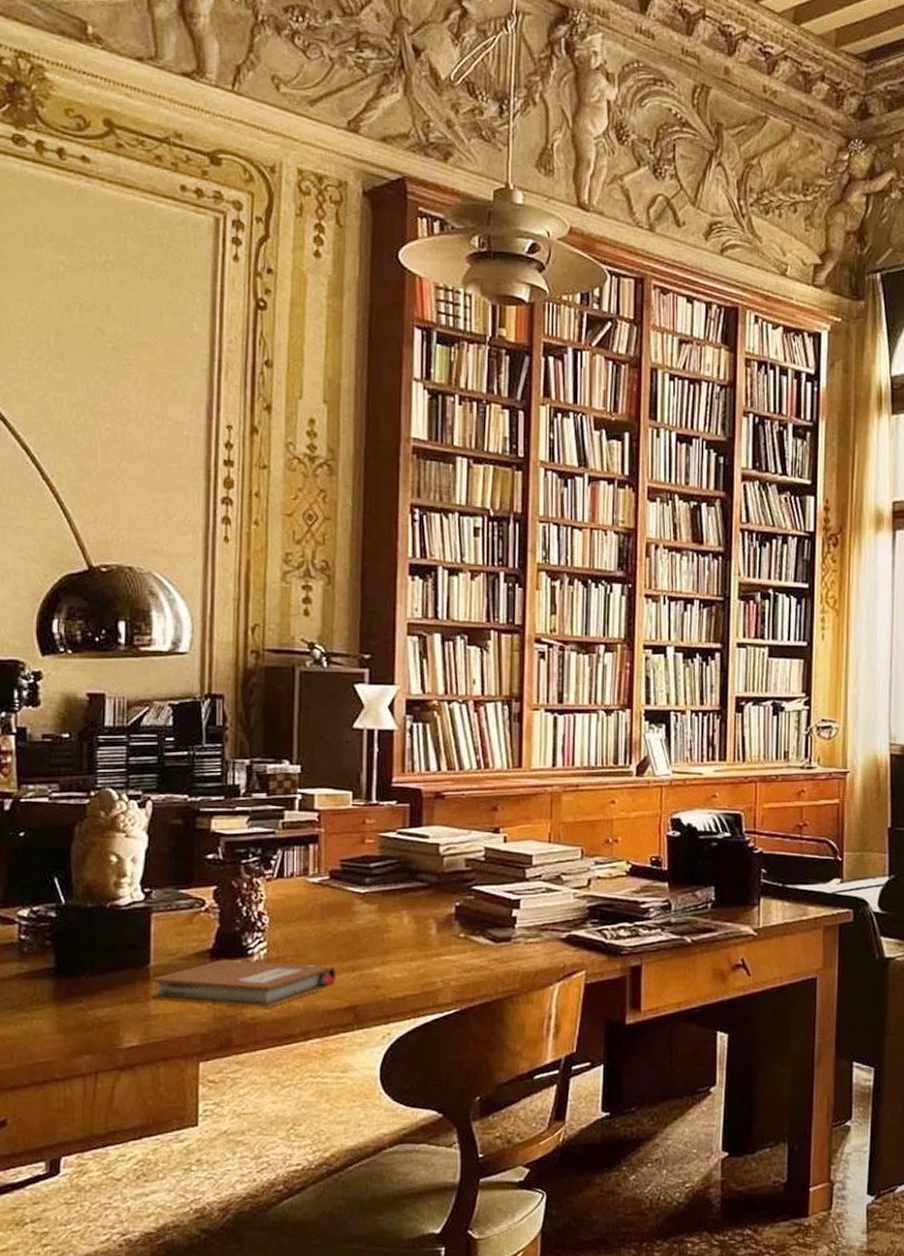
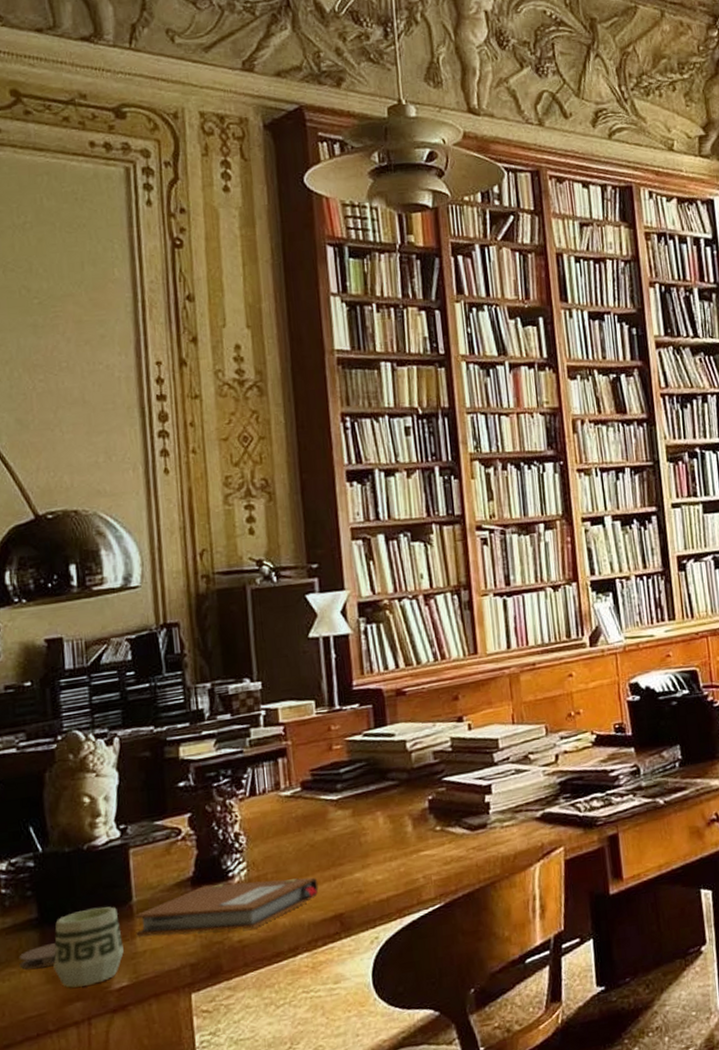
coaster: none [32,995,70,1016] -> present [19,943,56,969]
cup: none [66,966,137,1040] -> present [53,906,124,988]

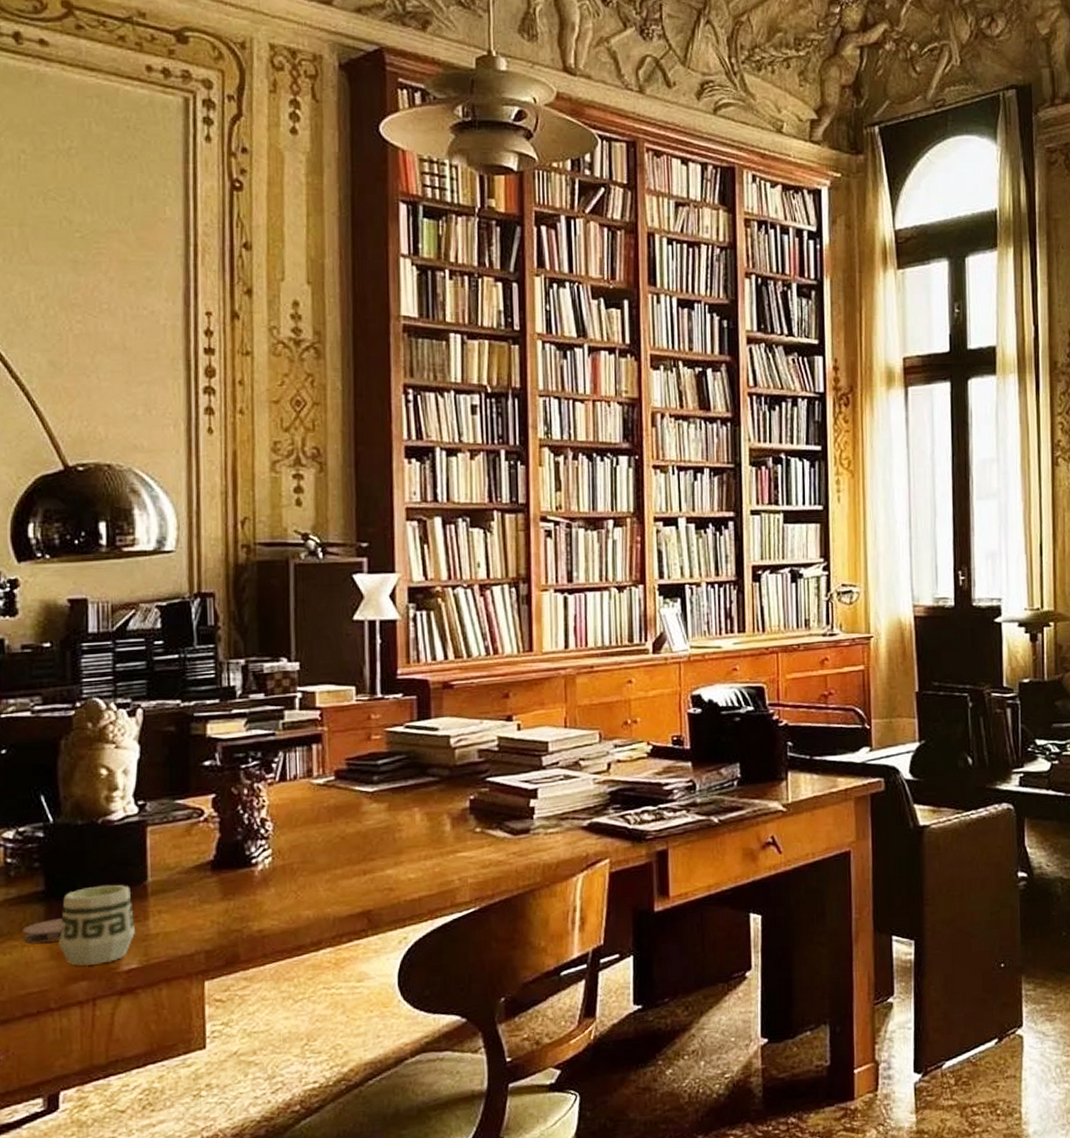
notebook: present [134,877,319,936] -> none [148,869,347,919]

